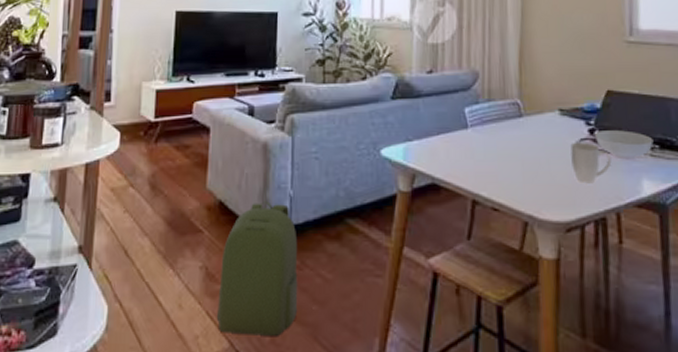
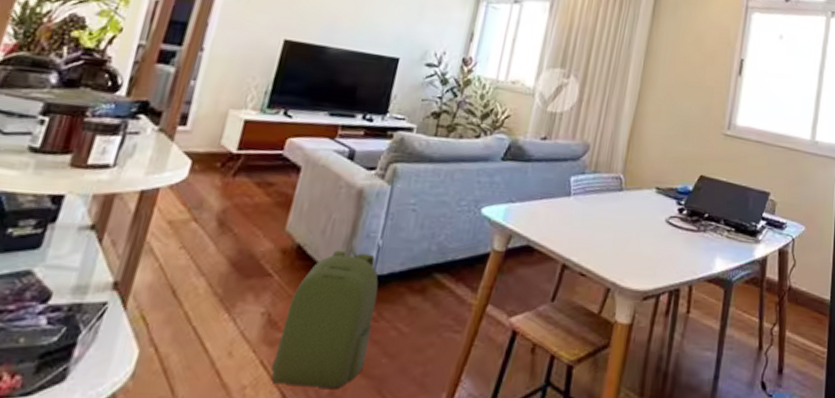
mug: present [570,142,612,184] -> none [658,218,693,258]
bowl: present [594,130,654,160] -> none [682,210,731,239]

